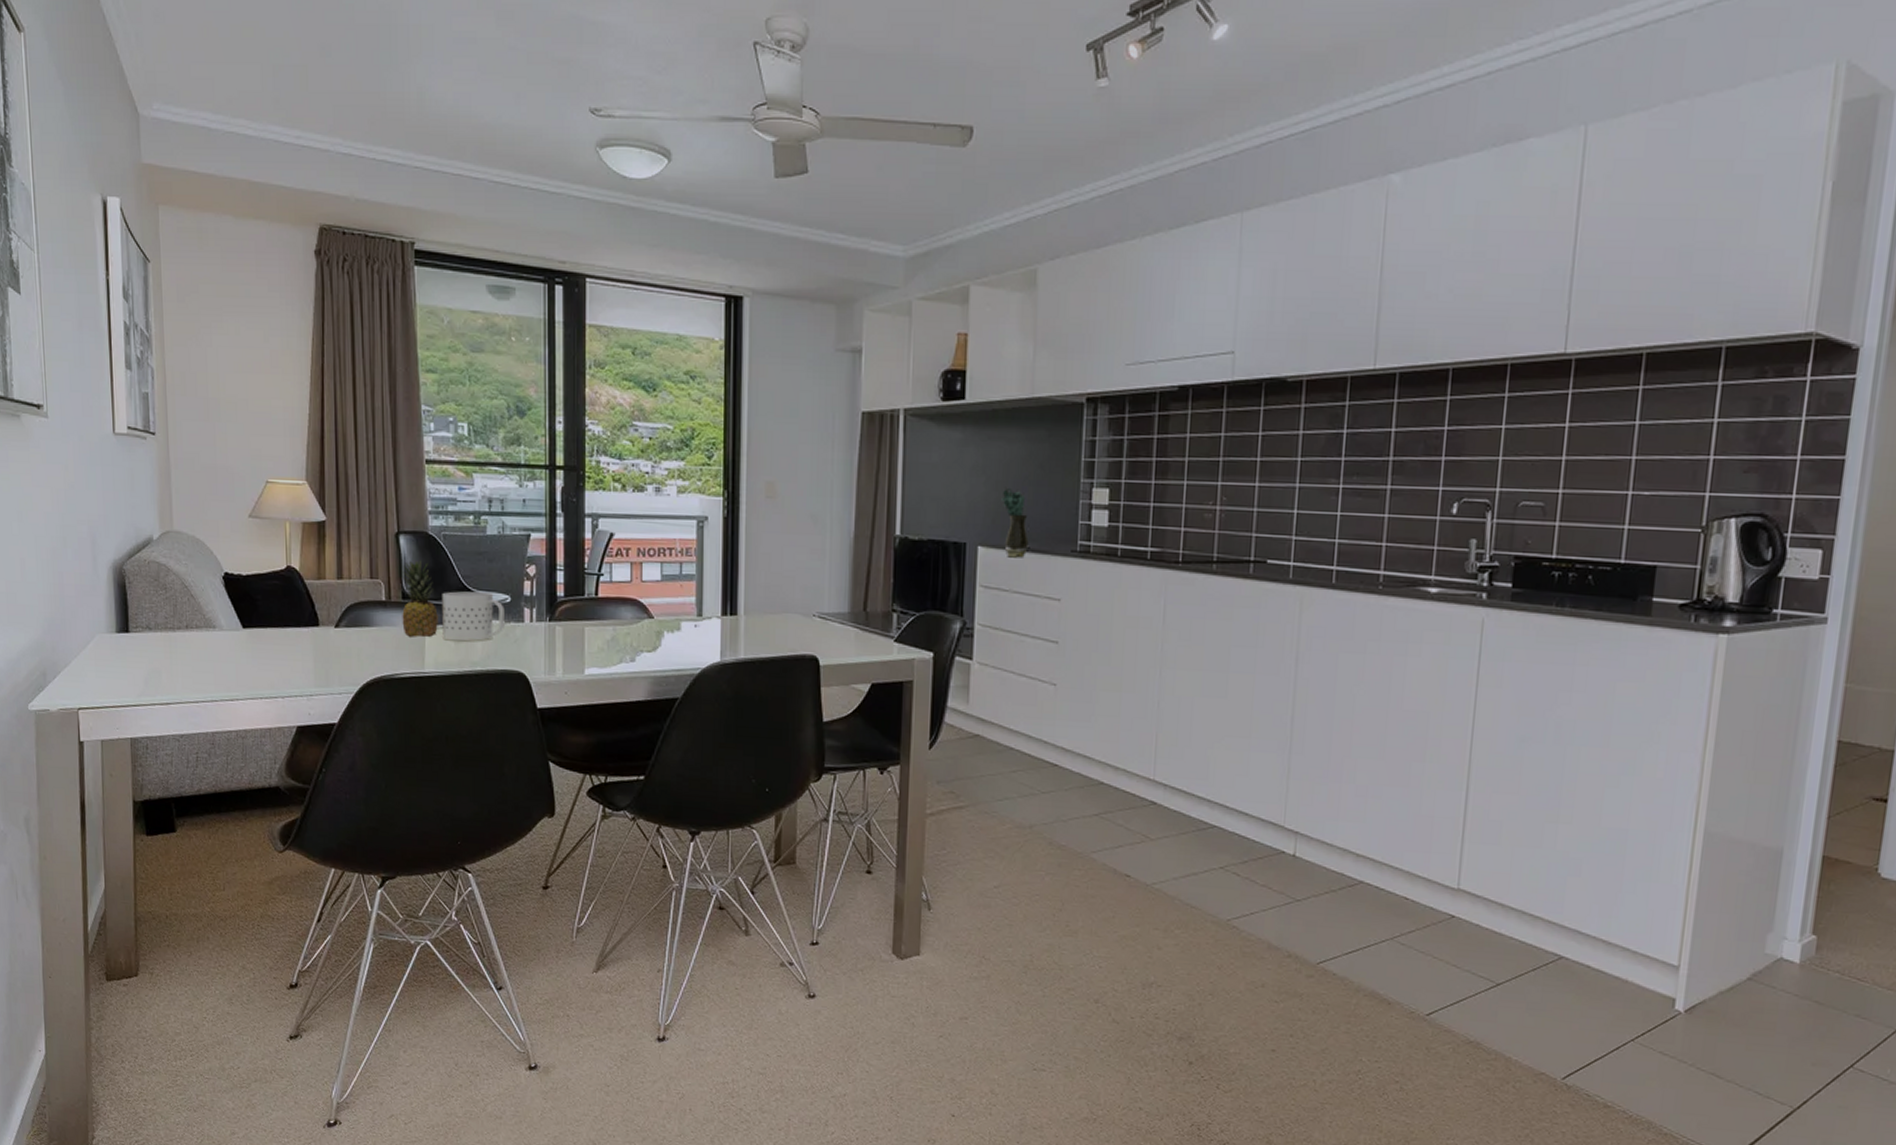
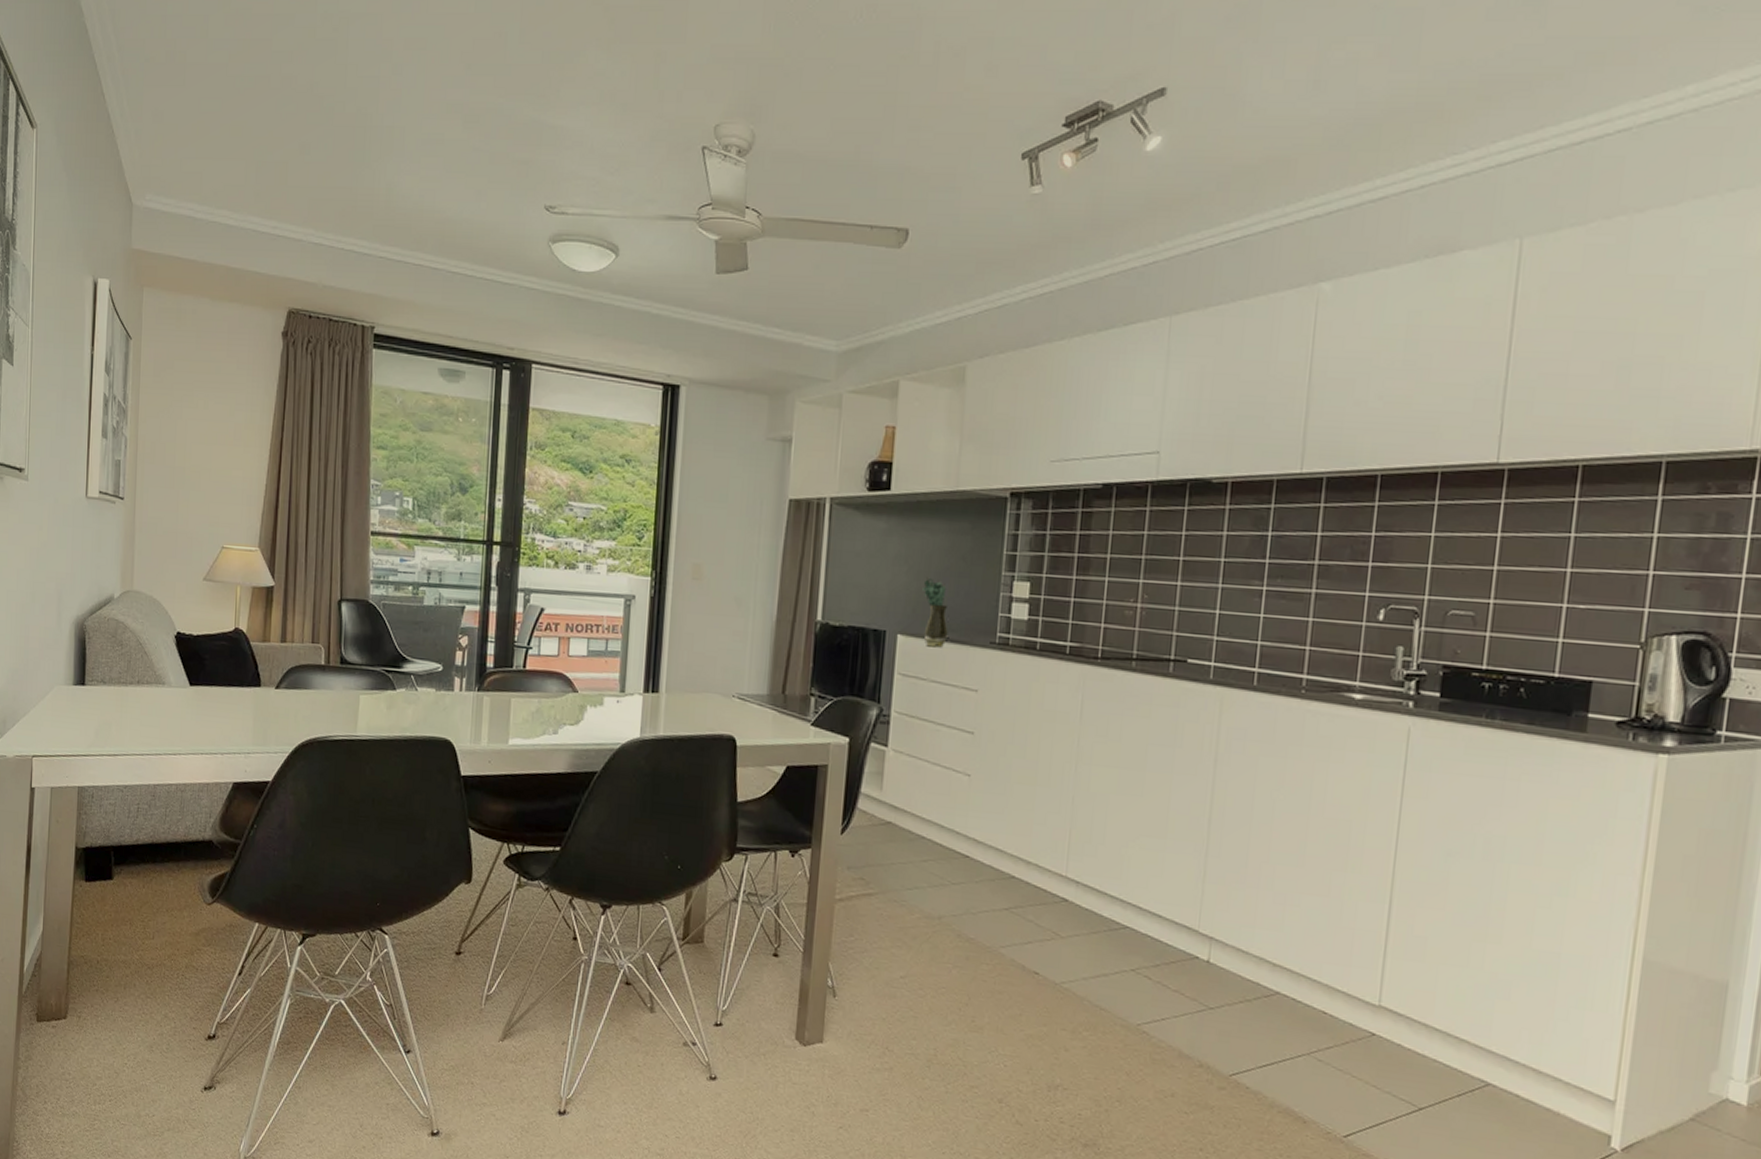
fruit: present [402,560,438,639] -> none [338,627,373,703]
mug: present [442,591,505,643] -> none [376,658,436,709]

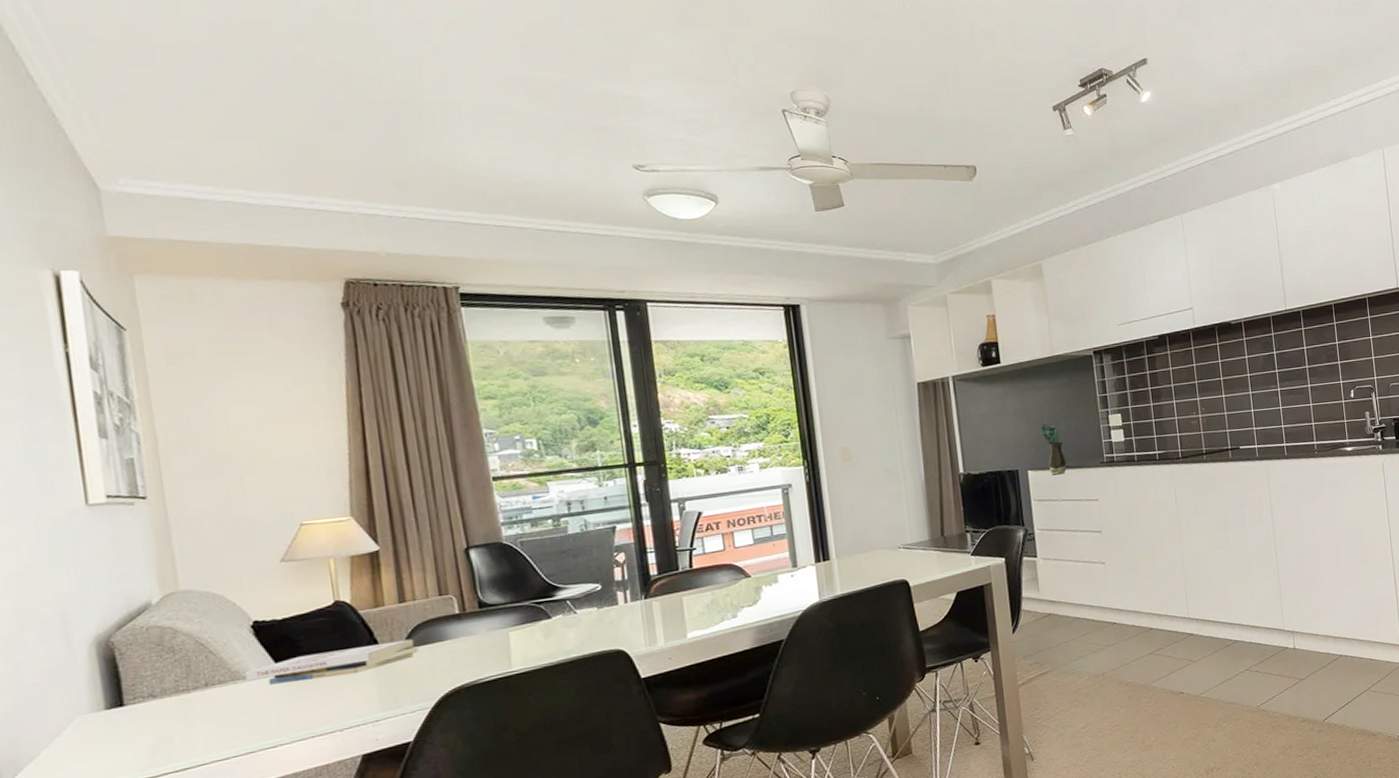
books: none [165,673,289,703] -> present [246,638,419,685]

